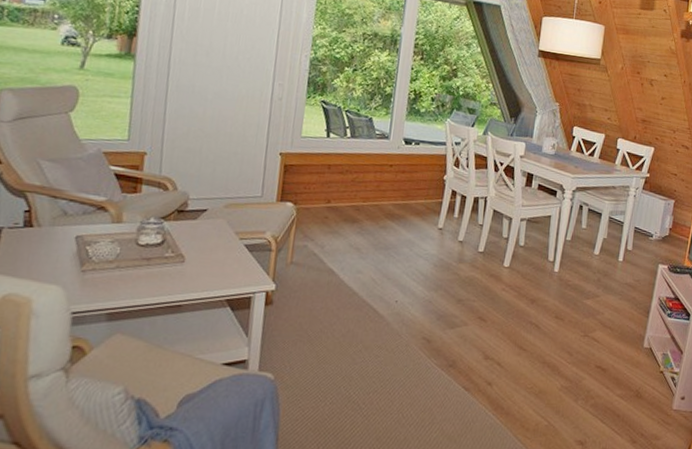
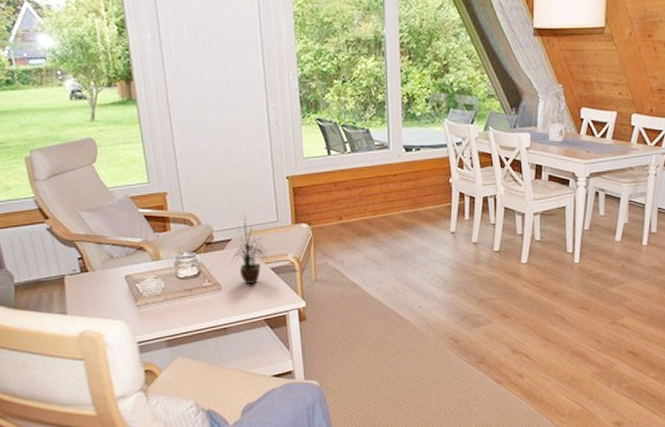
potted plant: none [203,187,245,260] -> present [232,216,268,284]

